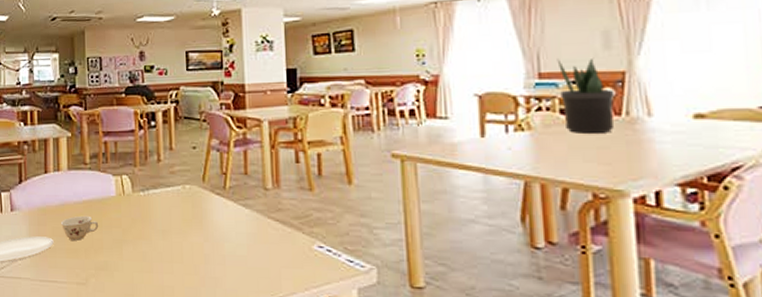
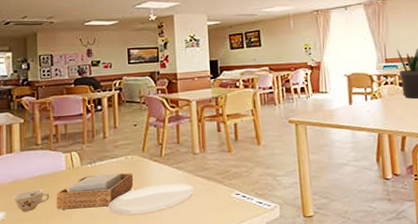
napkin holder: none [105,205,192,245] -> present [56,173,134,210]
plate: none [162,223,266,260] -> present [108,182,195,216]

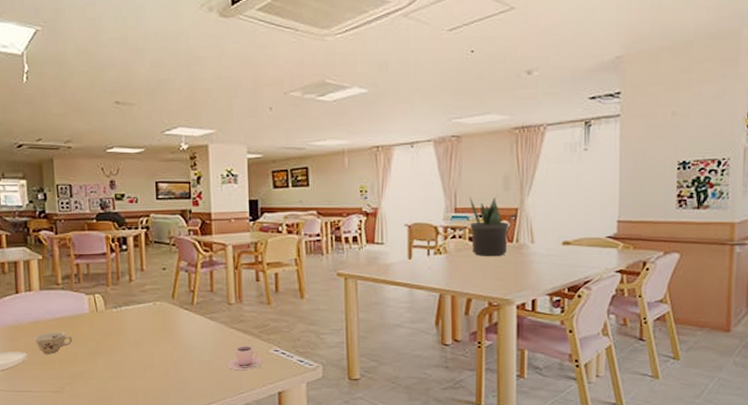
napkin holder: present [56,173,134,210] -> none [79,319,163,355]
plate: present [108,182,195,216] -> none [135,334,229,365]
teacup: none [193,191,226,215] -> present [227,345,263,371]

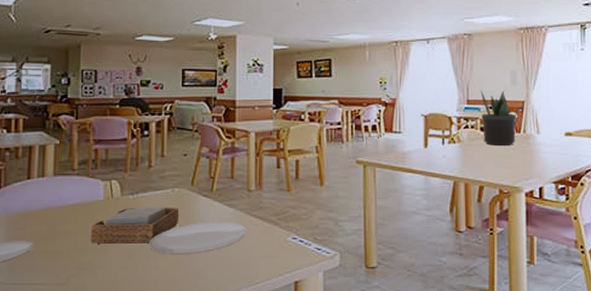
teacup: present [34,331,73,354] -> none [42,219,84,243]
napkin holder: none [79,319,163,355] -> present [90,207,180,244]
plate: none [135,334,229,365] -> present [148,221,247,254]
teacup: present [227,345,263,371] -> none [244,233,280,260]

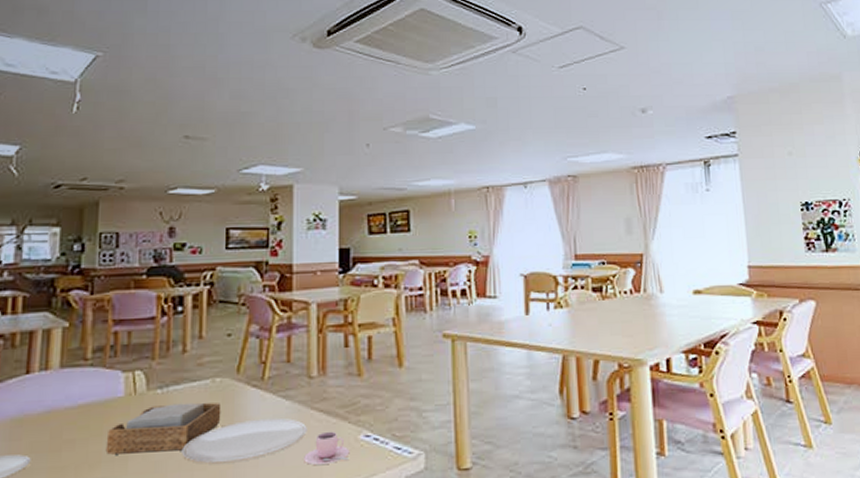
teacup: none [244,233,280,260] -> present [304,431,350,466]
planter: present [480,90,517,145] -> none [590,241,635,309]

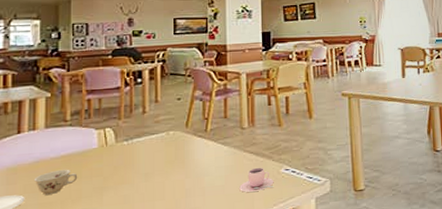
teacup: none [43,423,98,456] -> present [33,169,78,195]
napkin holder: present [105,402,222,455] -> none [85,150,175,192]
plate: present [181,418,307,464] -> none [145,159,241,196]

